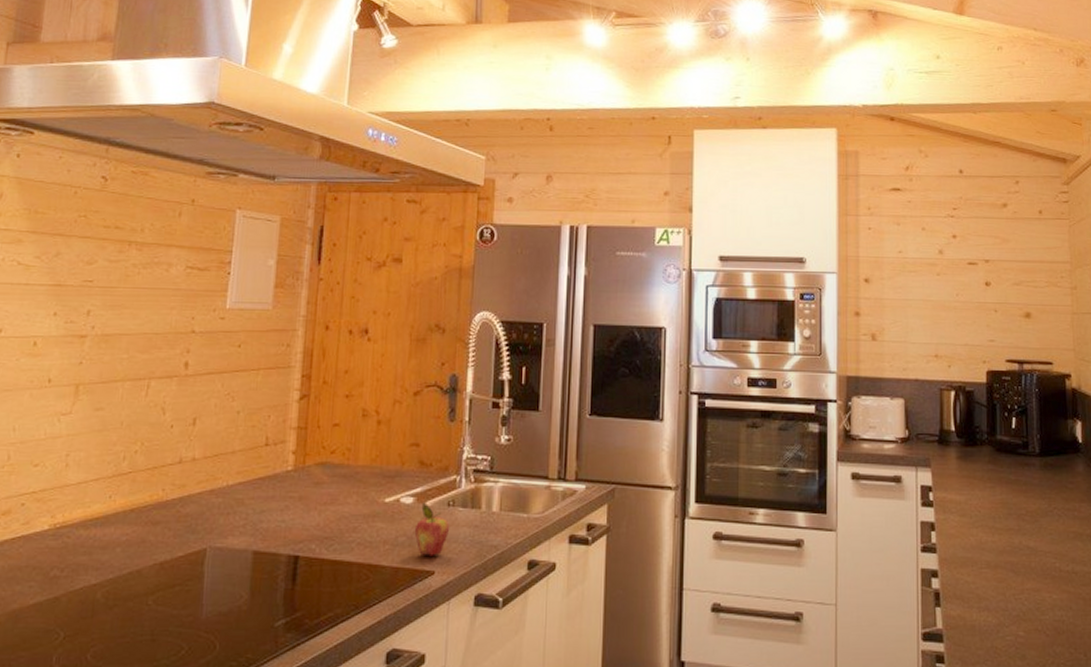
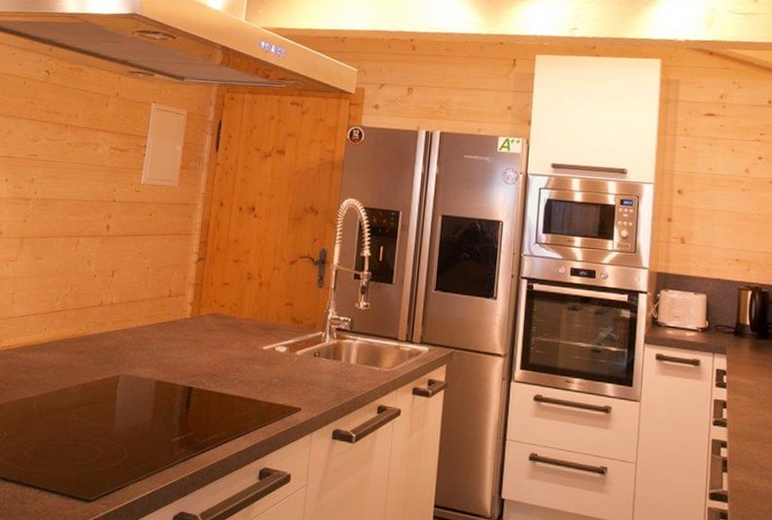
fruit: present [414,502,450,556] -> none [286,352,315,396]

